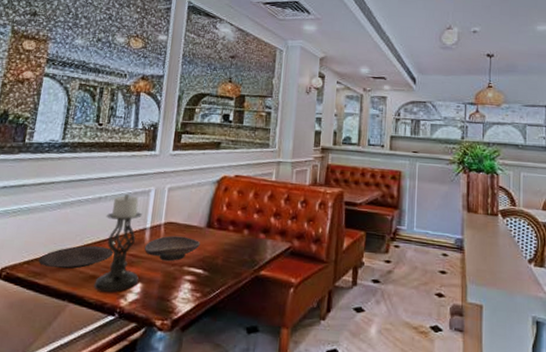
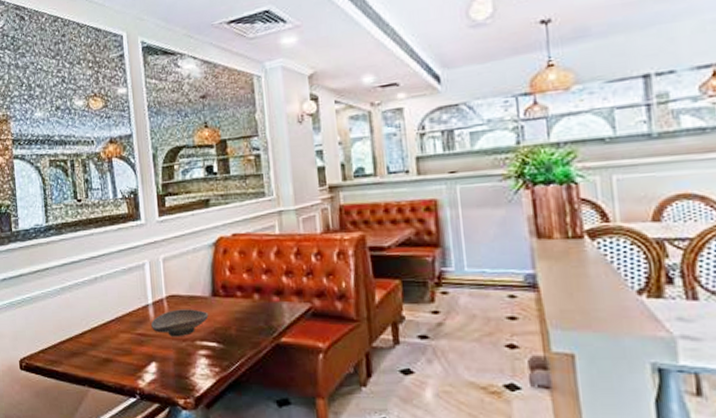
plate: present [39,245,113,269] -> none [52,329,121,355]
candle holder: present [94,193,142,292] -> none [105,270,152,374]

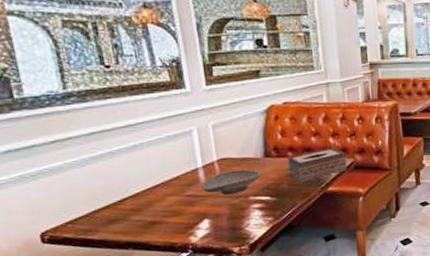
tissue box: none [236,288,303,329] -> present [288,147,347,183]

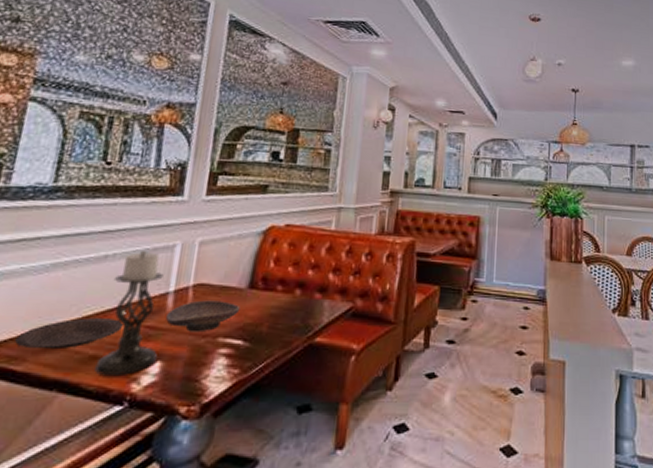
plate: none [83,193,168,222] -> present [15,318,123,350]
candle holder: none [147,137,204,234] -> present [95,249,164,375]
tissue box: present [288,147,347,183] -> none [273,285,345,327]

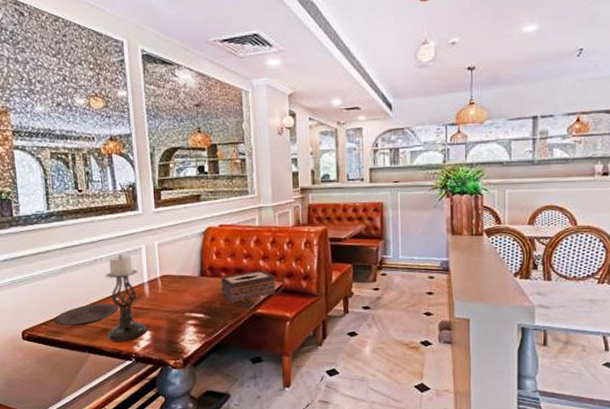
decorative bowl: present [166,300,241,333] -> none [146,286,197,310]
tissue box: none [273,285,345,327] -> present [221,270,275,303]

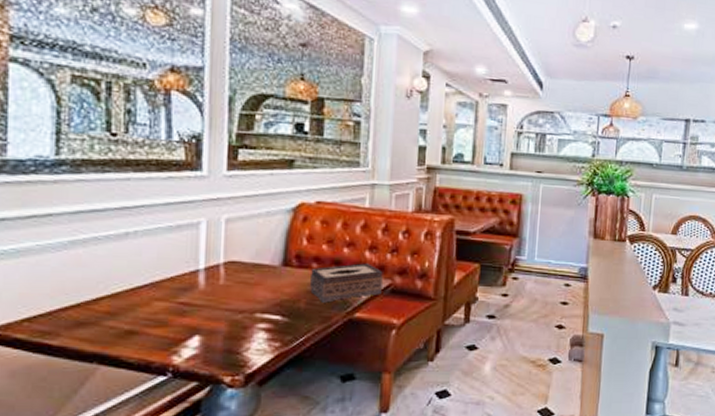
plate: present [54,303,119,326] -> none [45,295,155,325]
candle holder: present [105,253,146,341] -> none [133,227,195,348]

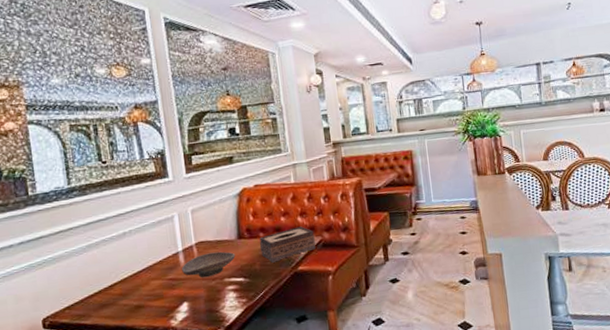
decorative bowl: none [200,277,276,309] -> present [182,251,236,278]

